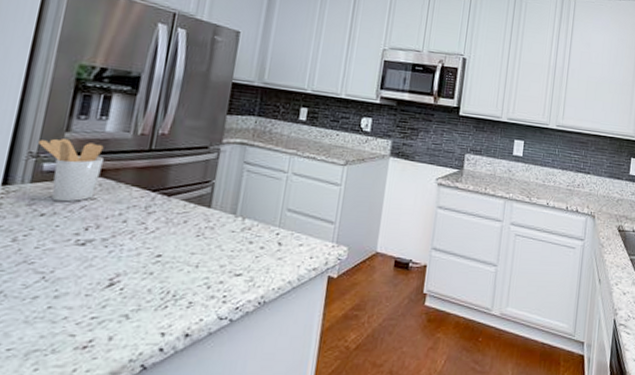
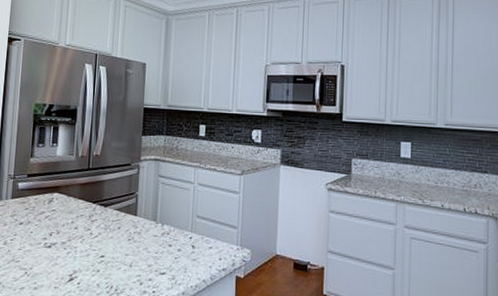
utensil holder: present [38,138,104,202] -> none [14,163,57,213]

